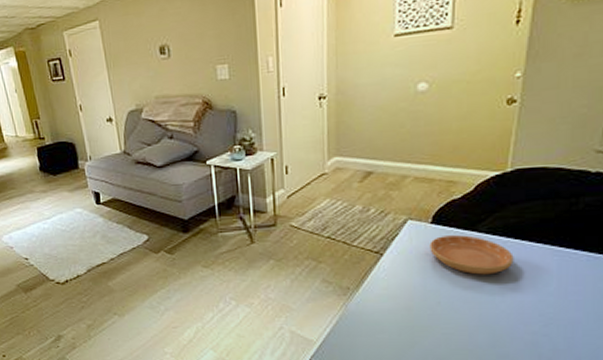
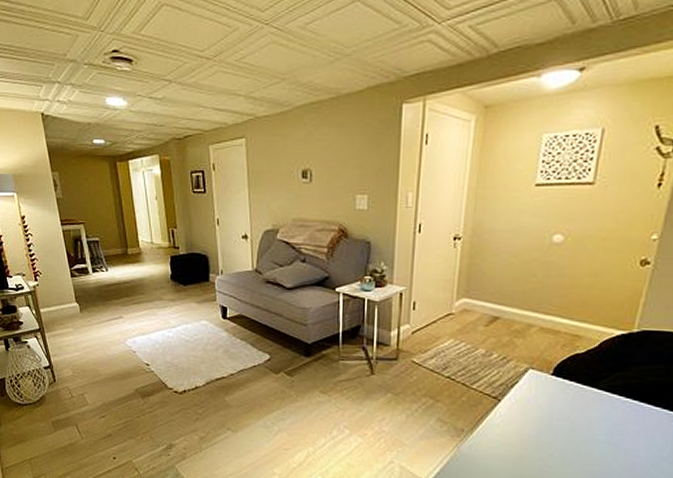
saucer: present [429,235,514,275] -> none [548,388,631,433]

